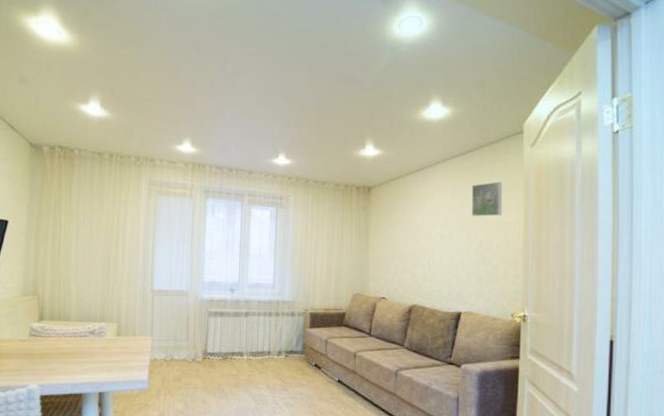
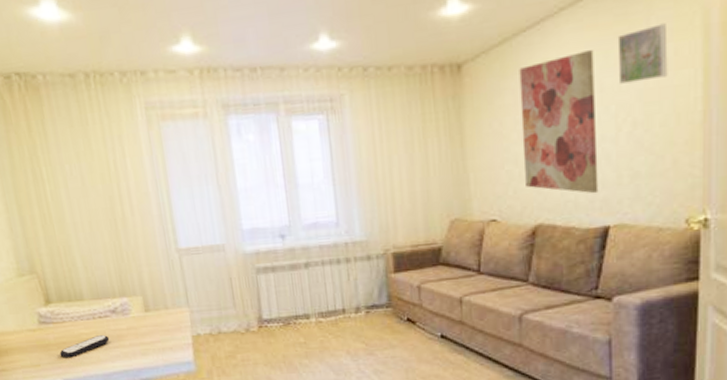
remote control: none [40,351,84,367] -> present [59,335,110,358]
wall art: none [406,191,456,288] -> present [519,50,599,194]

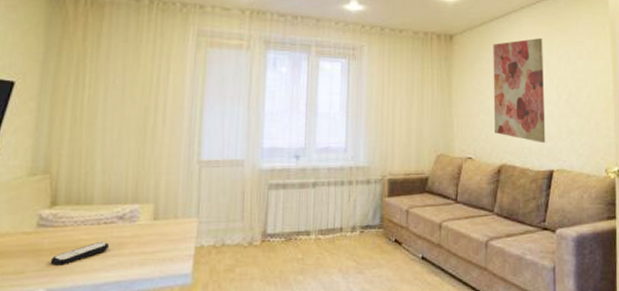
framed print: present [617,23,668,84] -> none [558,27,591,64]

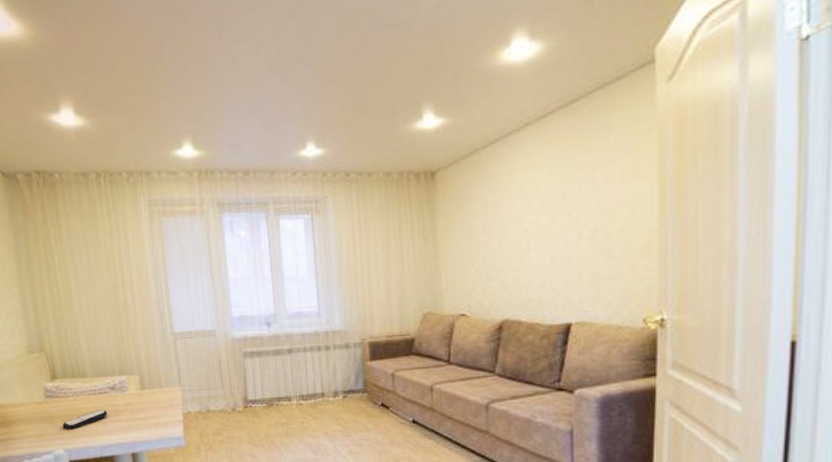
wall art: present [493,38,546,144] -> none [488,162,561,293]

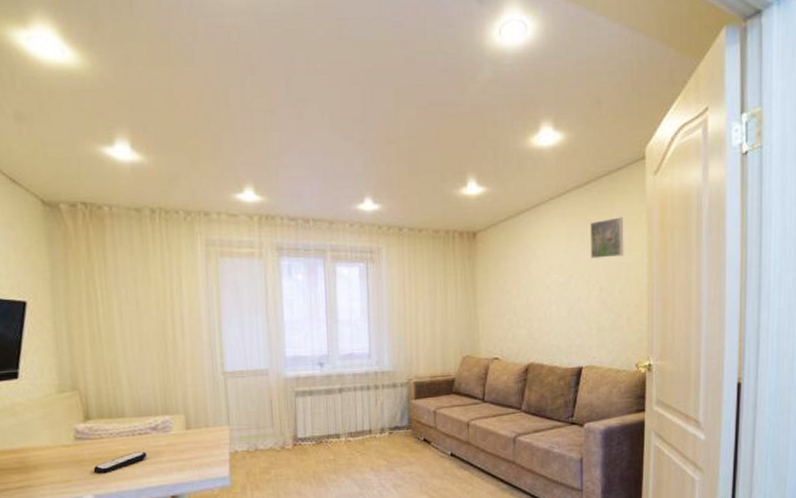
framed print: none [579,139,626,193] -> present [590,217,624,258]

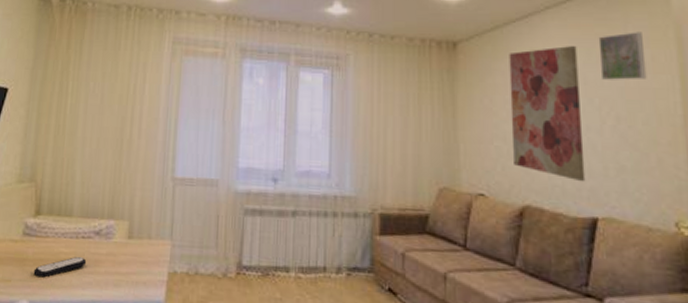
wall art: none [519,231,575,341] -> present [509,46,586,182]

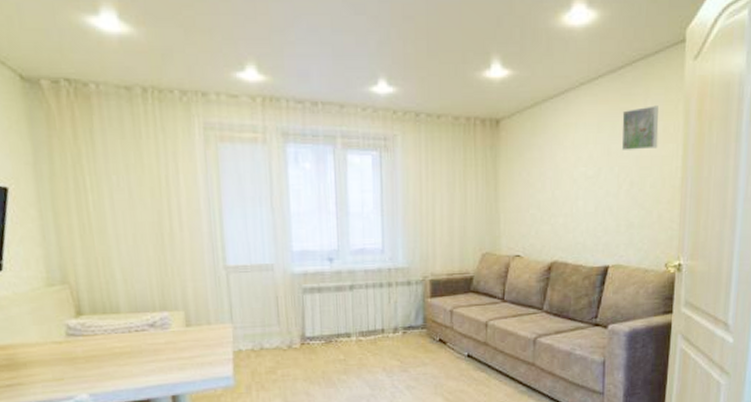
remote control: present [33,257,87,278] -> none [87,349,145,372]
wall art: present [509,46,586,182] -> none [544,120,604,239]

